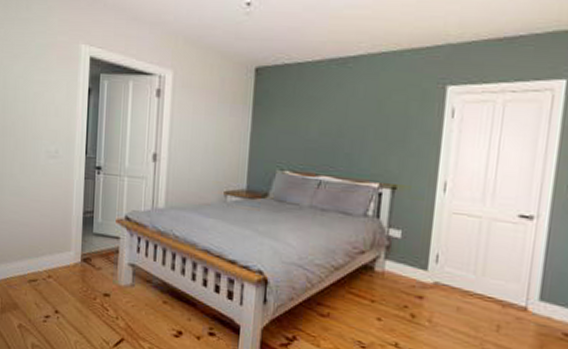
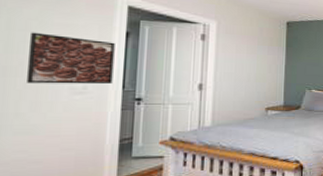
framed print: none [16,91,80,149] -> present [25,32,115,85]

